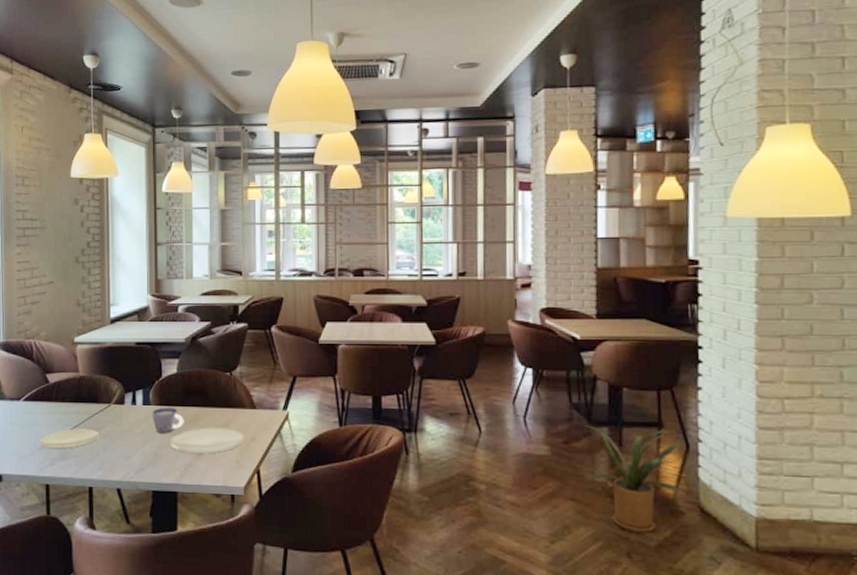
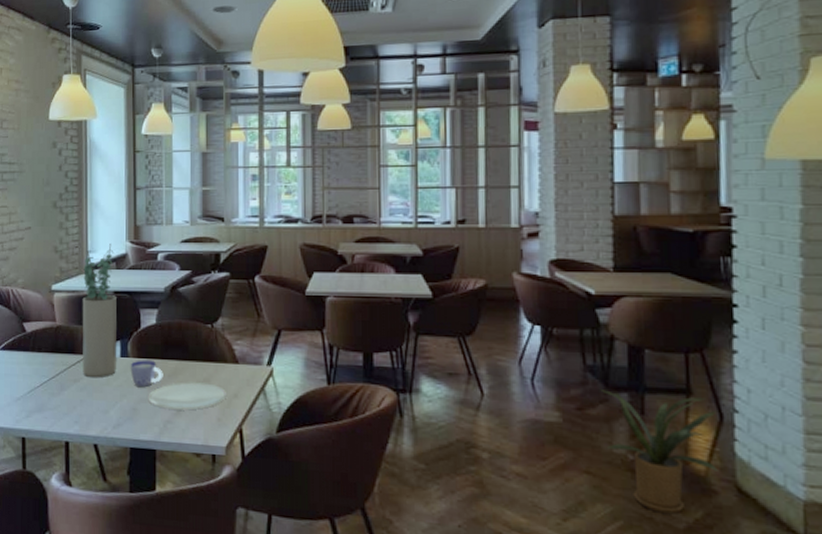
plate: present [39,428,99,449] -> none [16,380,76,401]
vase: none [104,297,138,426] -> present [82,244,116,378]

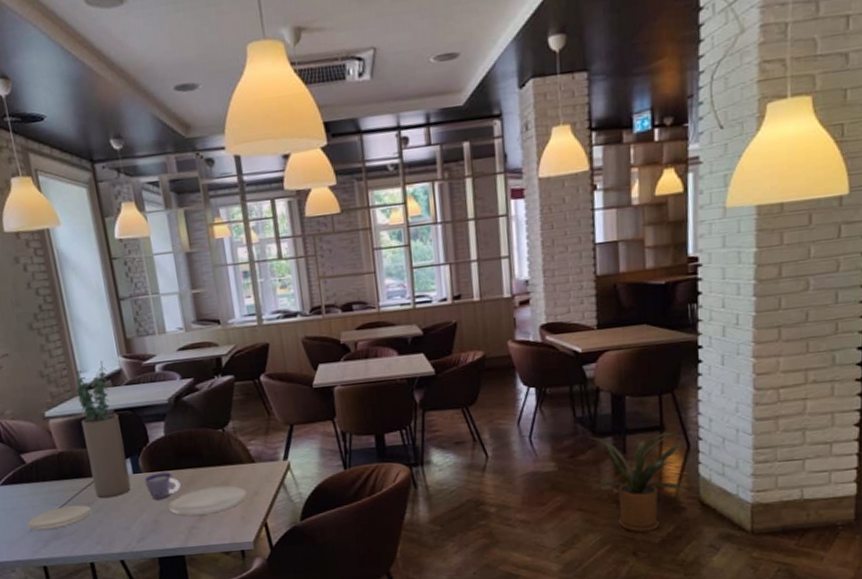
plate: none [16,380,76,401] -> present [27,505,92,531]

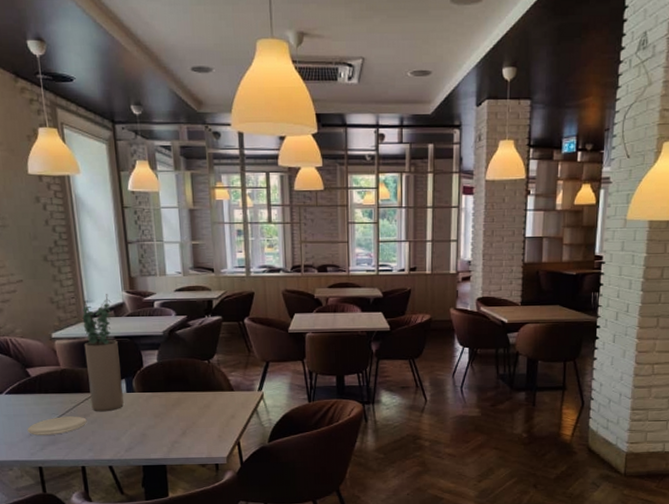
cup: present [144,472,181,500] -> none [136,393,168,417]
plate: present [168,485,248,516] -> none [155,408,226,432]
house plant: present [590,432,686,533] -> none [508,391,581,470]

